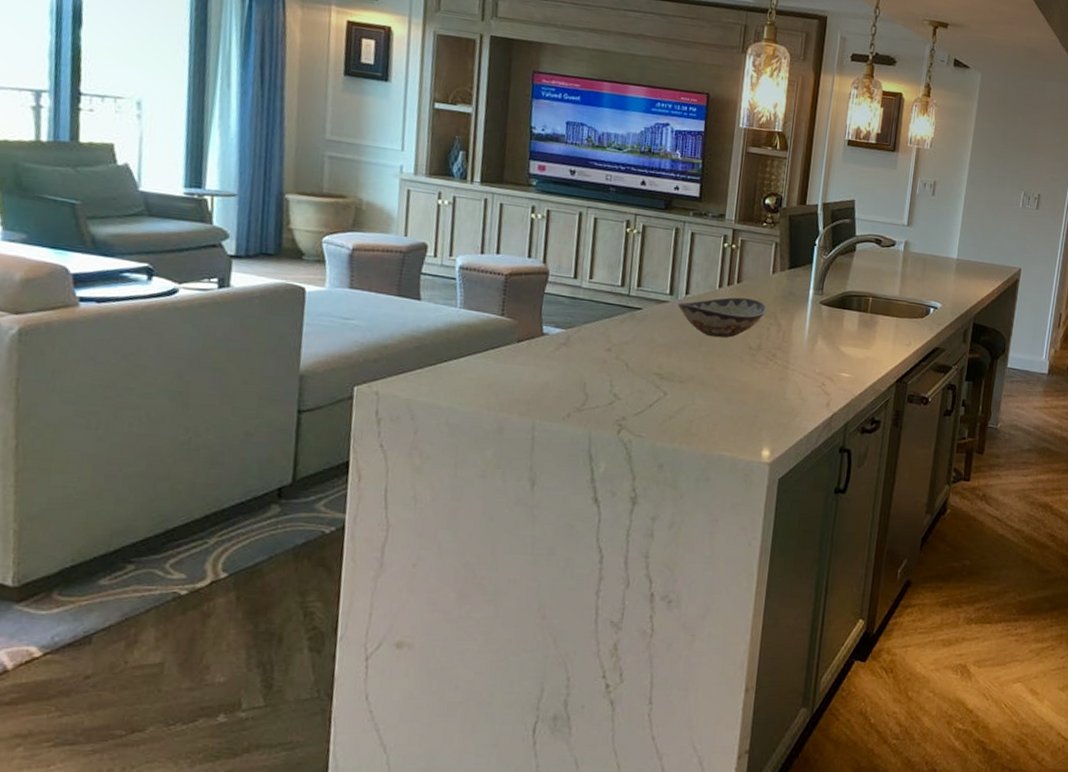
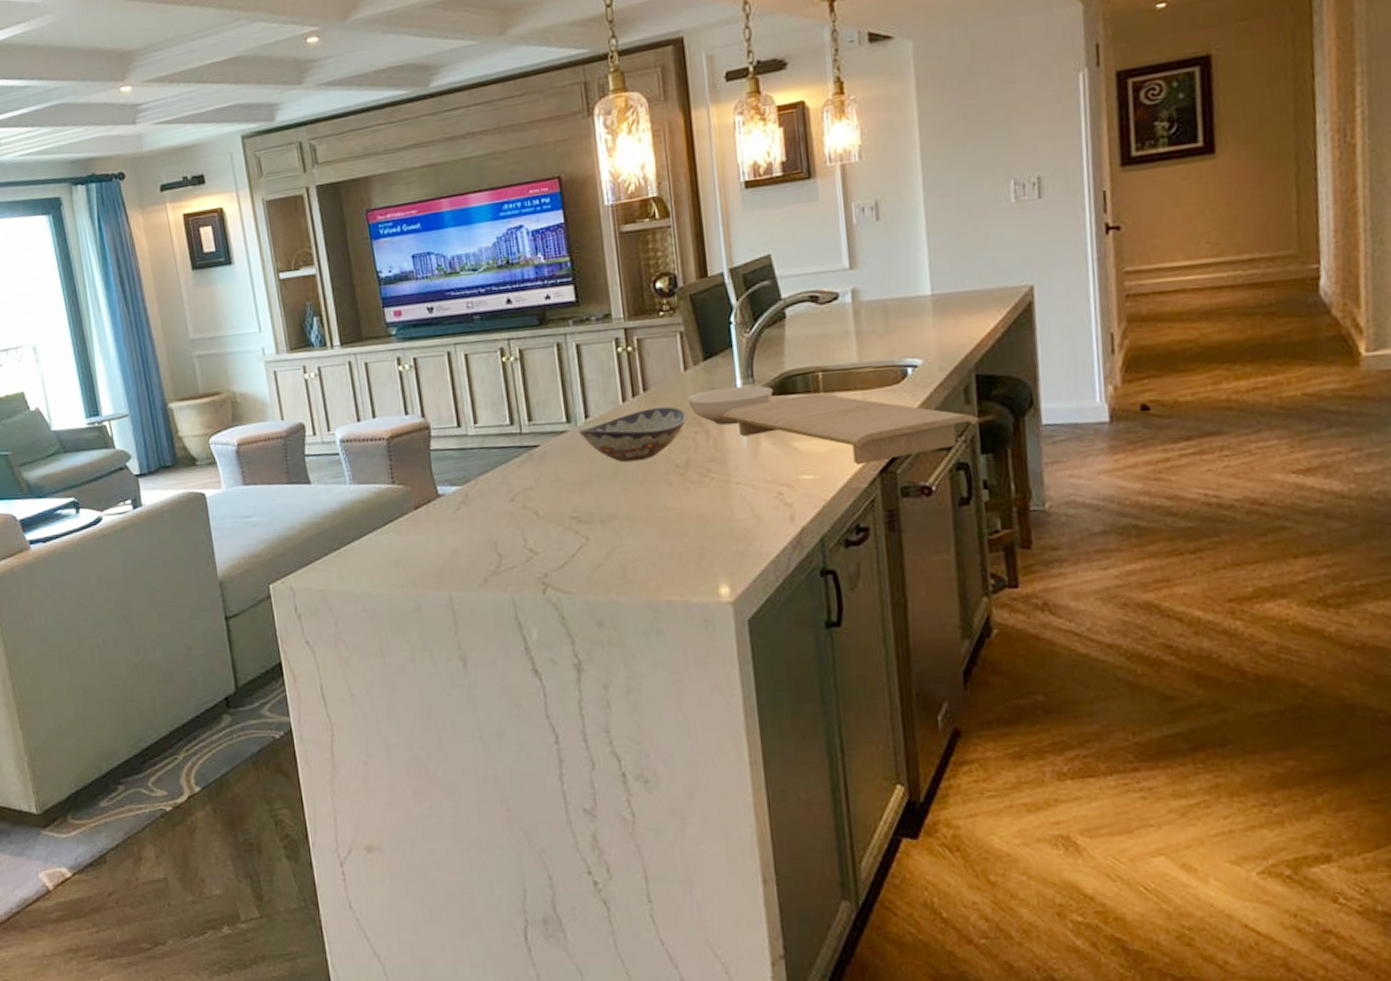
bowl: none [769,293,835,324] -> present [686,385,773,425]
cutting board: none [793,310,969,373] -> present [722,392,978,465]

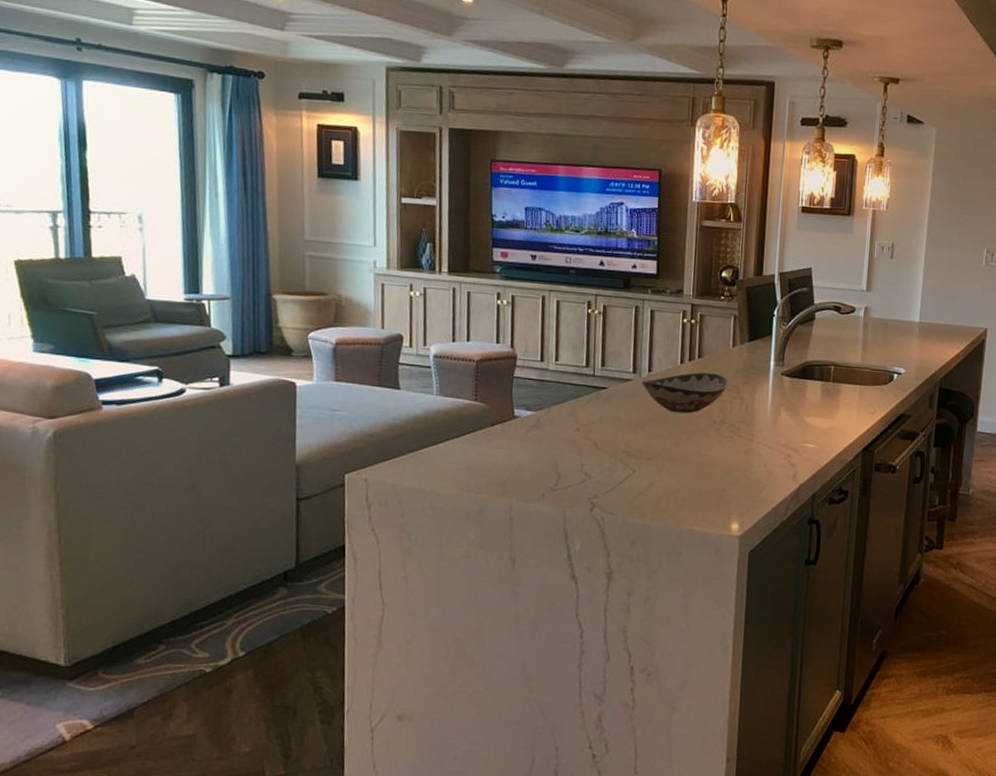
bowl: present [686,385,773,425] -> none [731,365,797,396]
cutting board: present [722,392,978,465] -> none [755,381,936,442]

